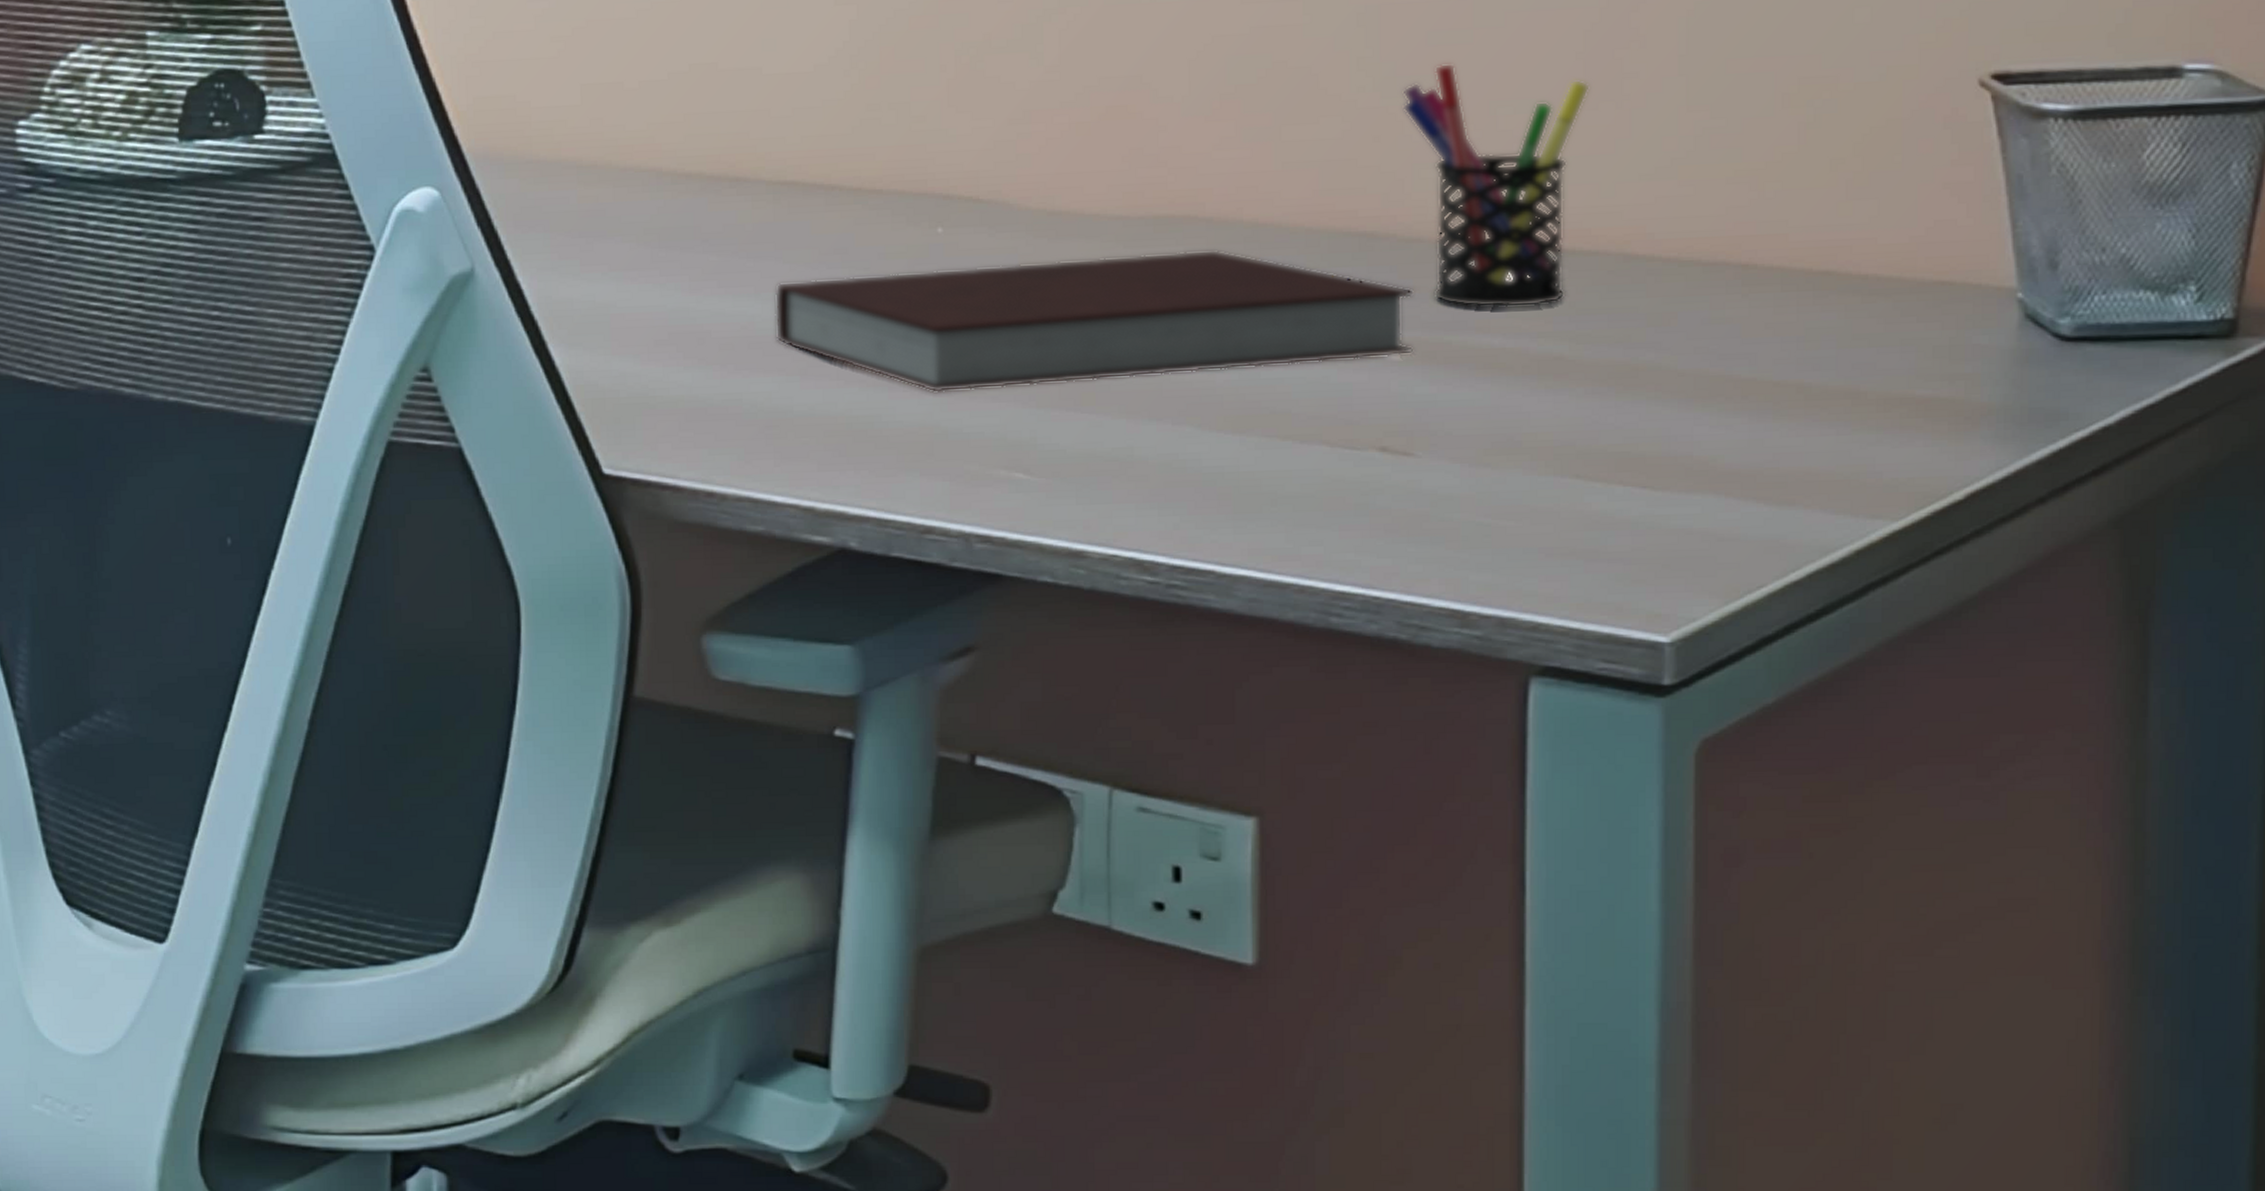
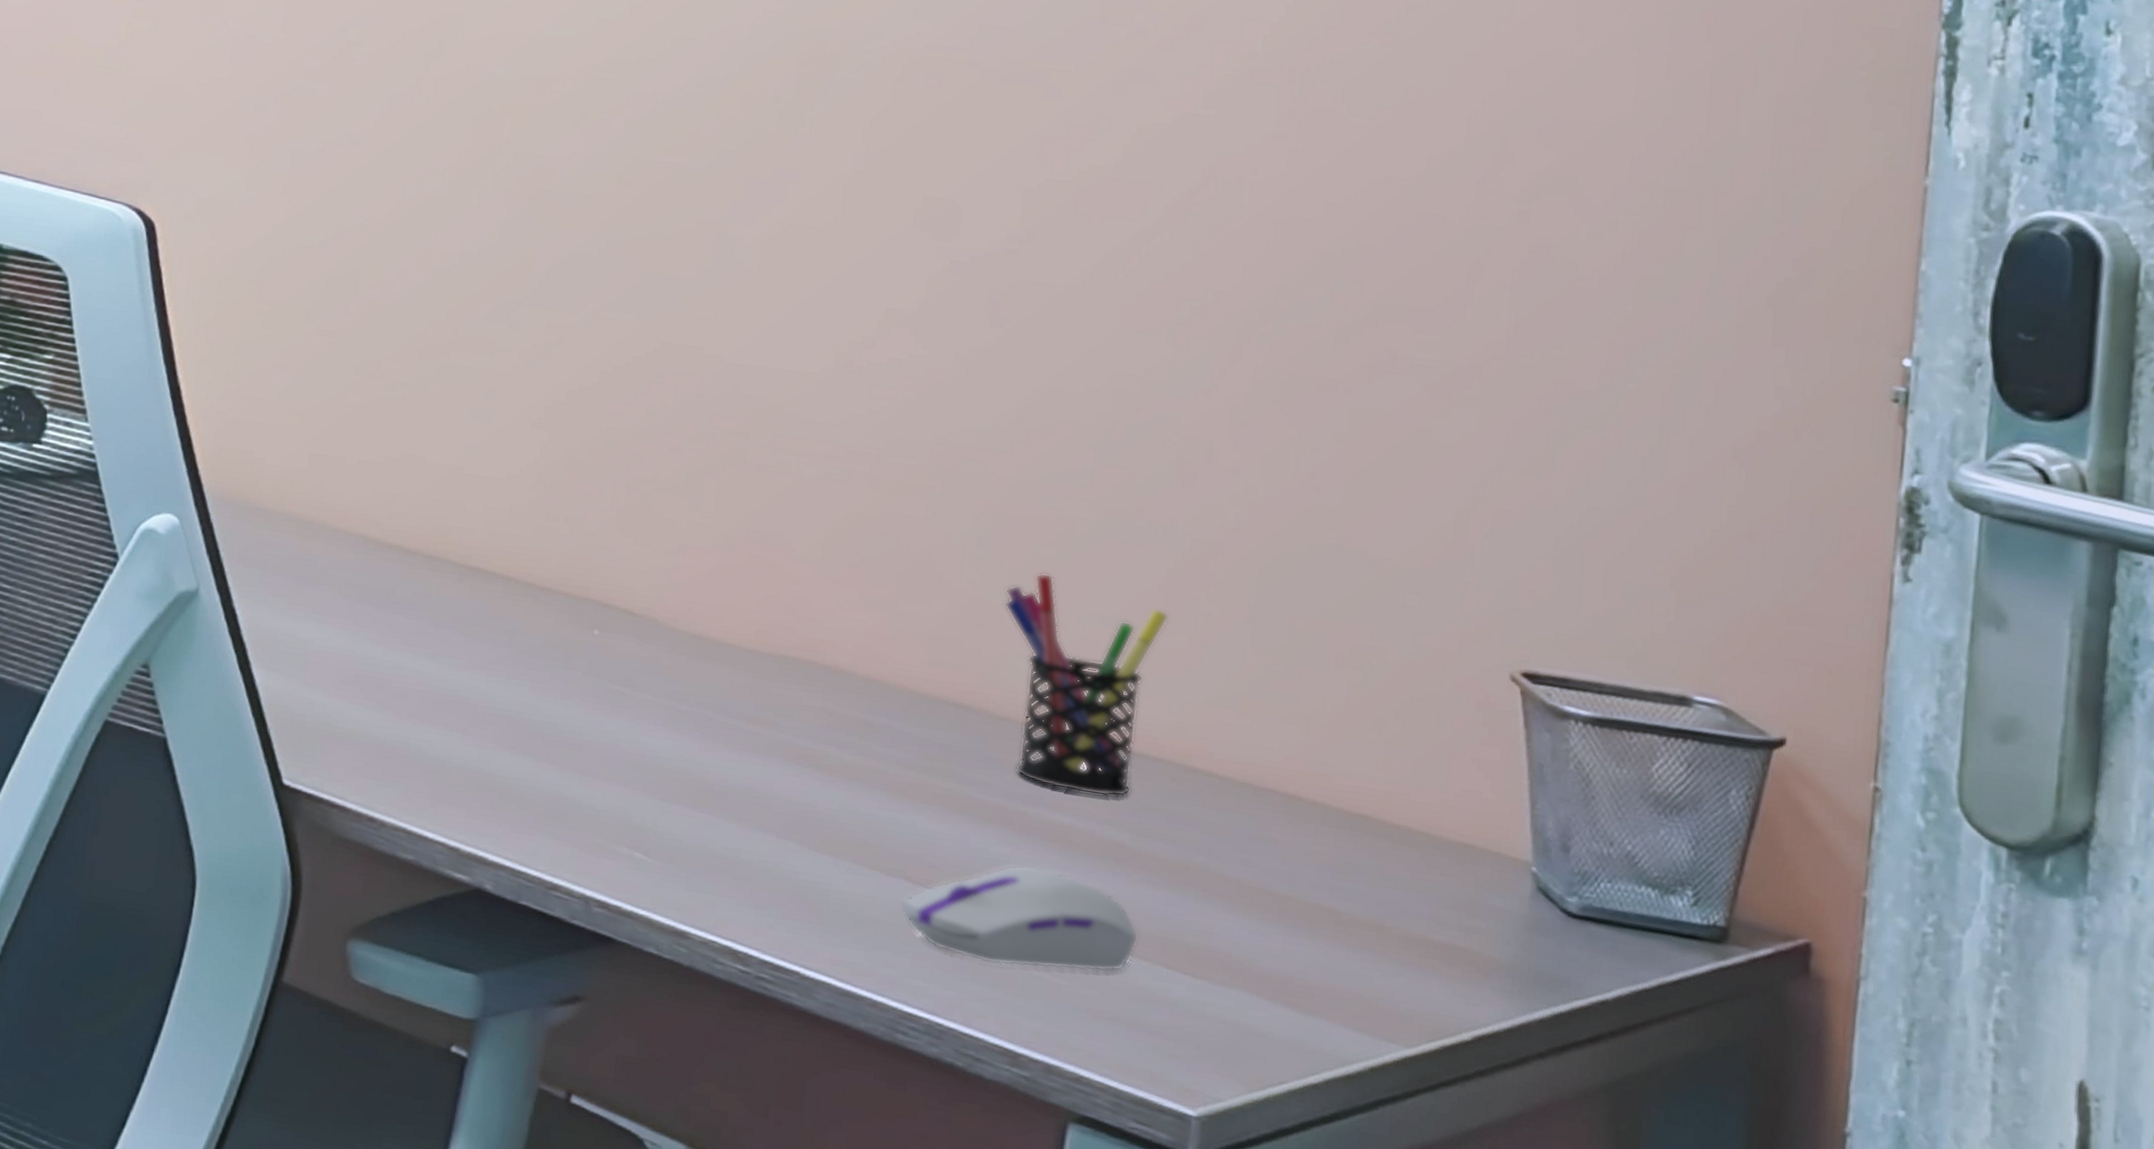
notebook: present [774,249,1414,394] -> none [445,650,999,818]
computer mouse: none [1320,400,1589,520] -> present [901,865,1139,973]

